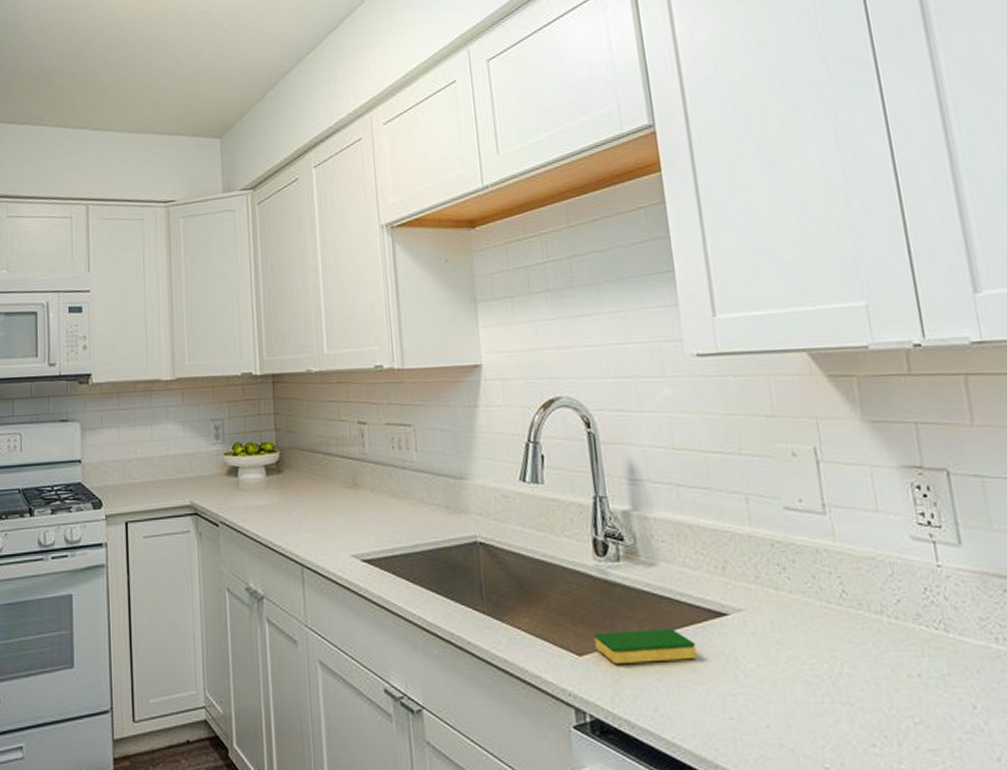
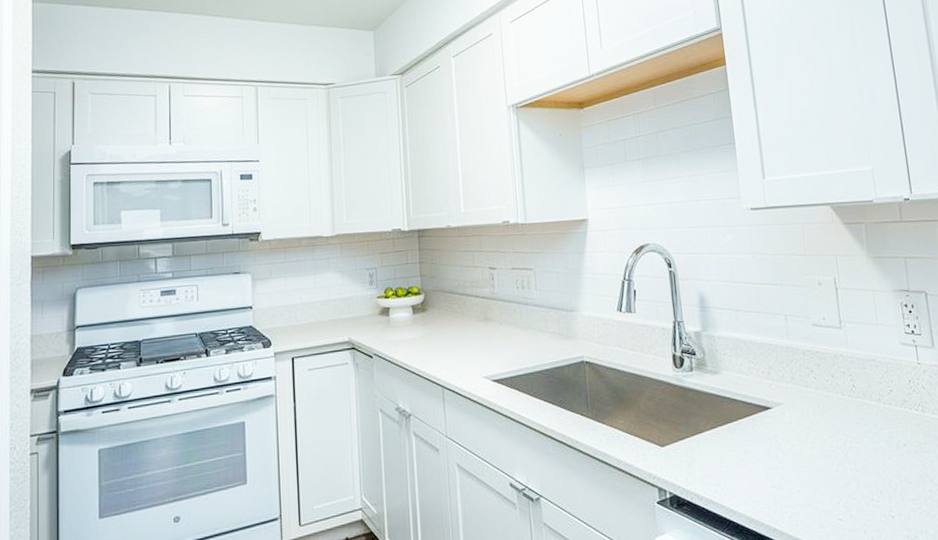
dish sponge: present [594,629,697,665] -> none [673,422,748,452]

